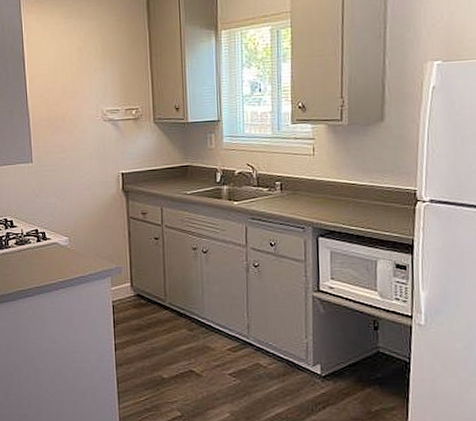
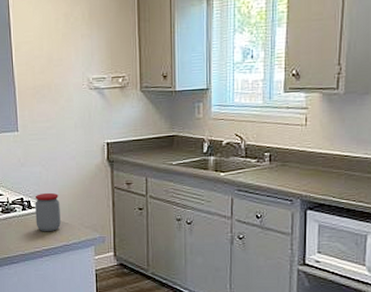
jar: none [50,223,76,264] -> present [35,192,61,232]

